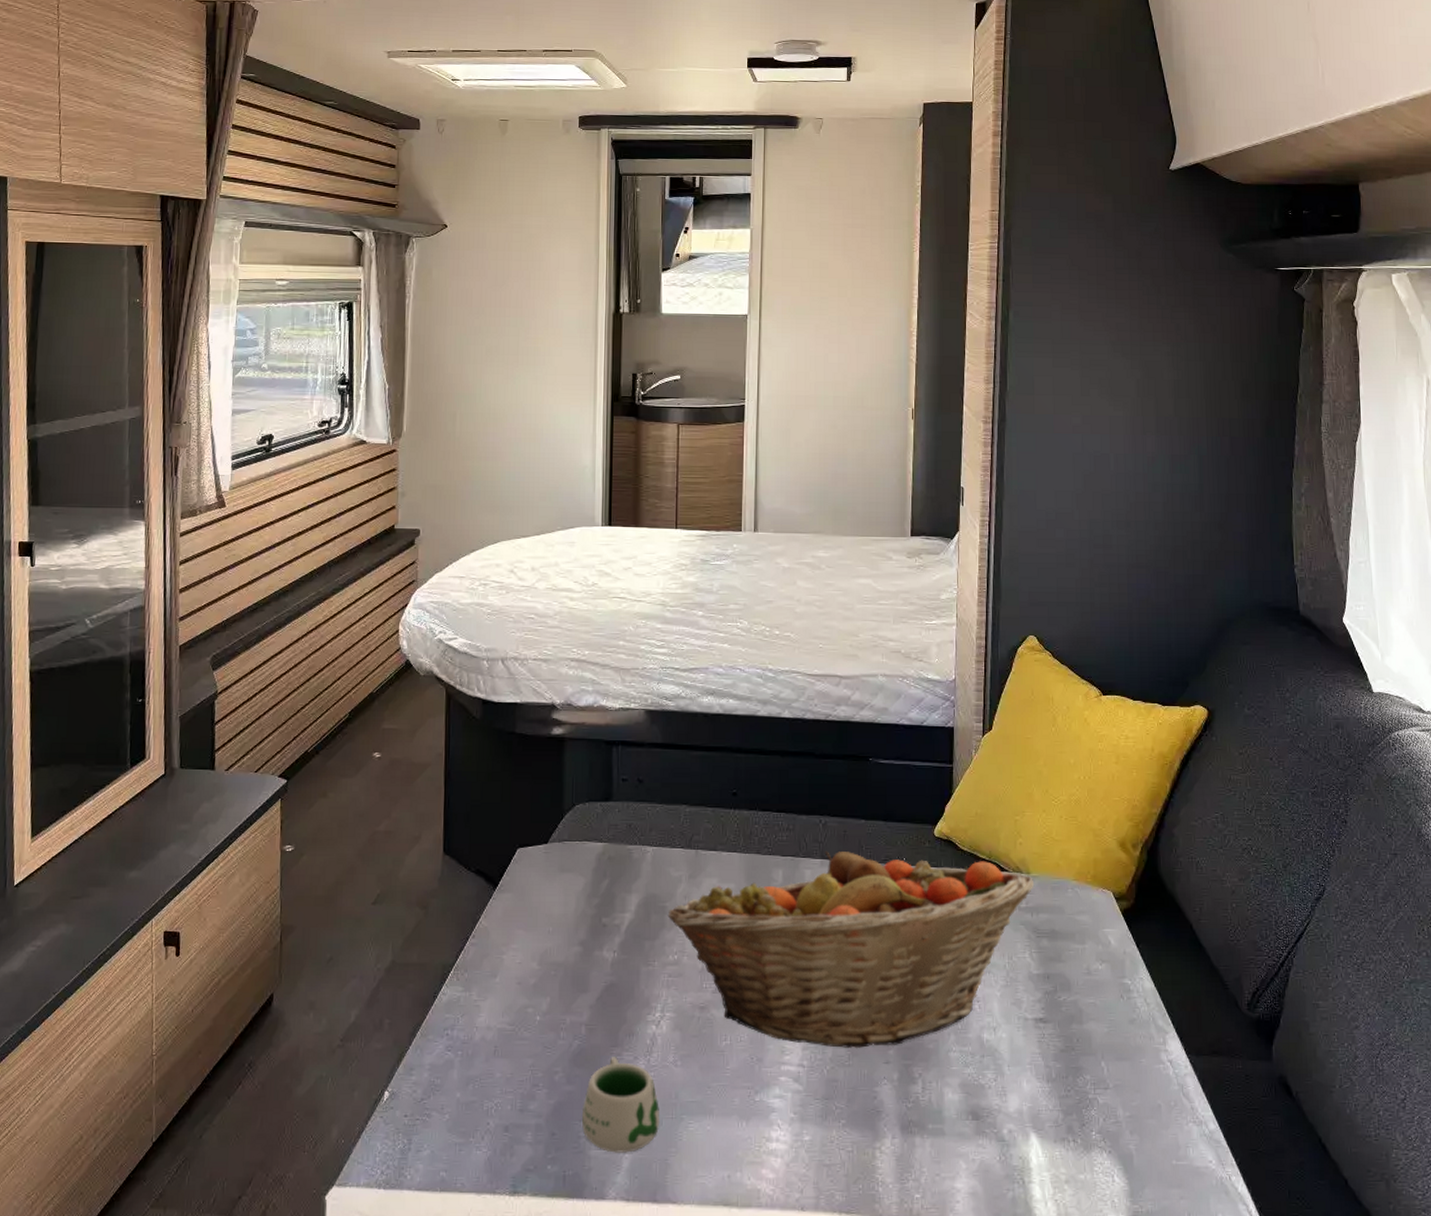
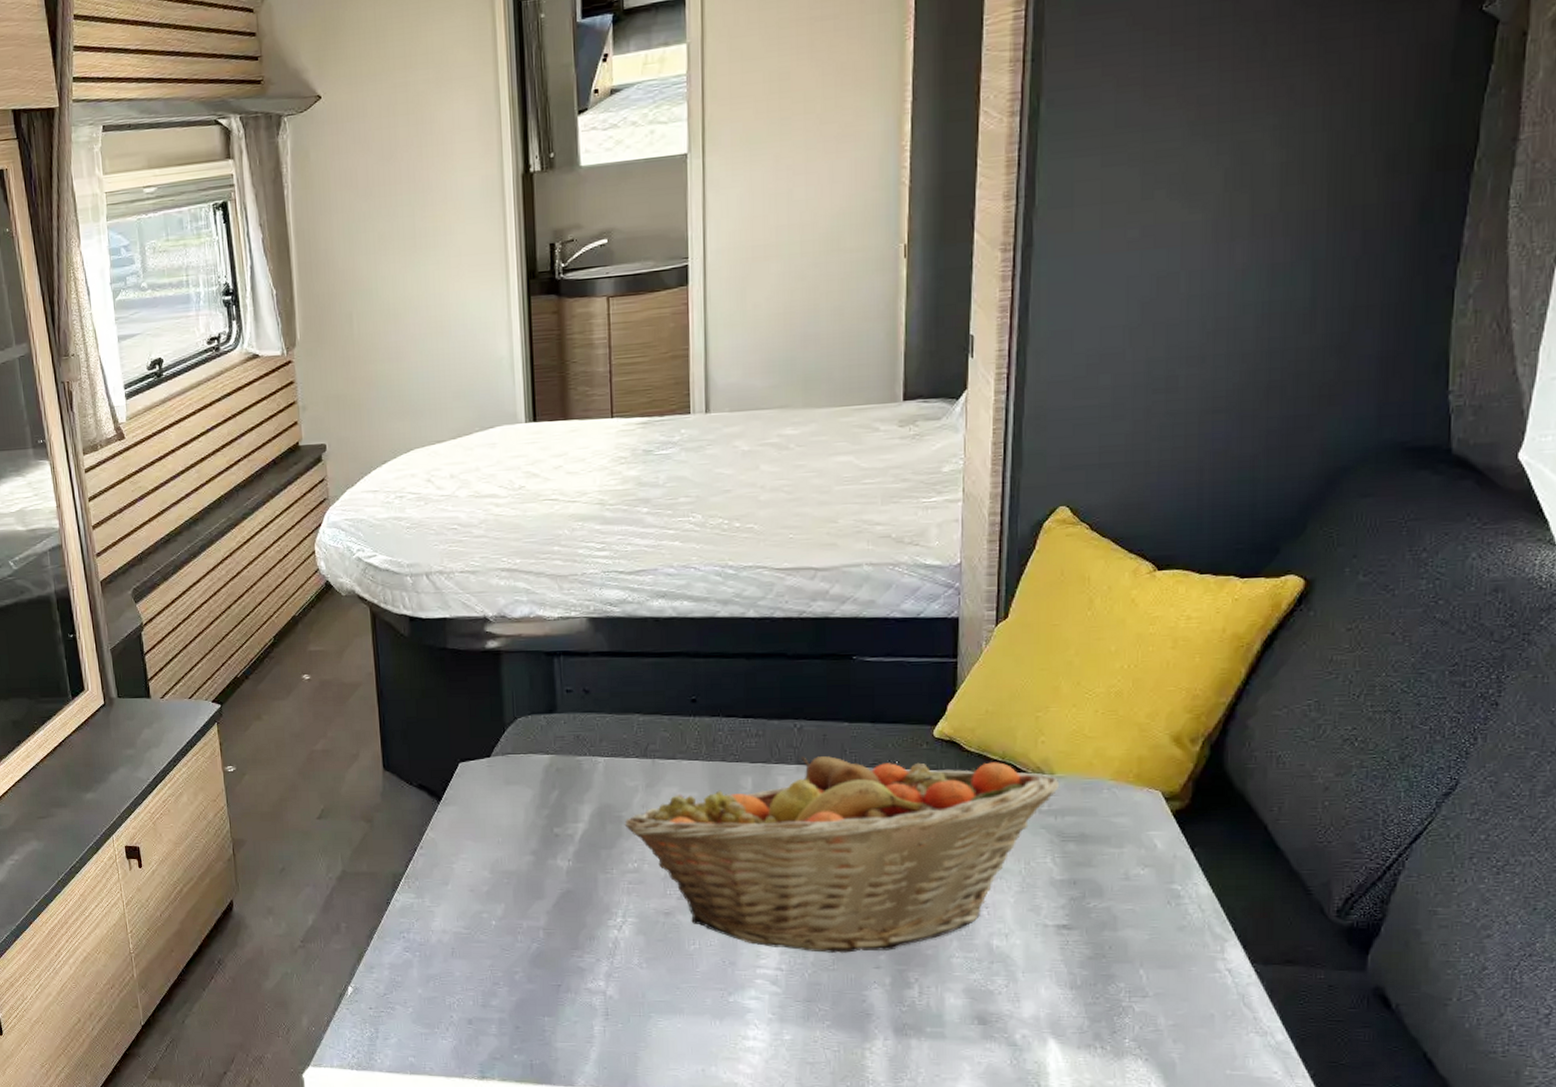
mug: present [582,1055,660,1153] -> none [546,957,628,1046]

